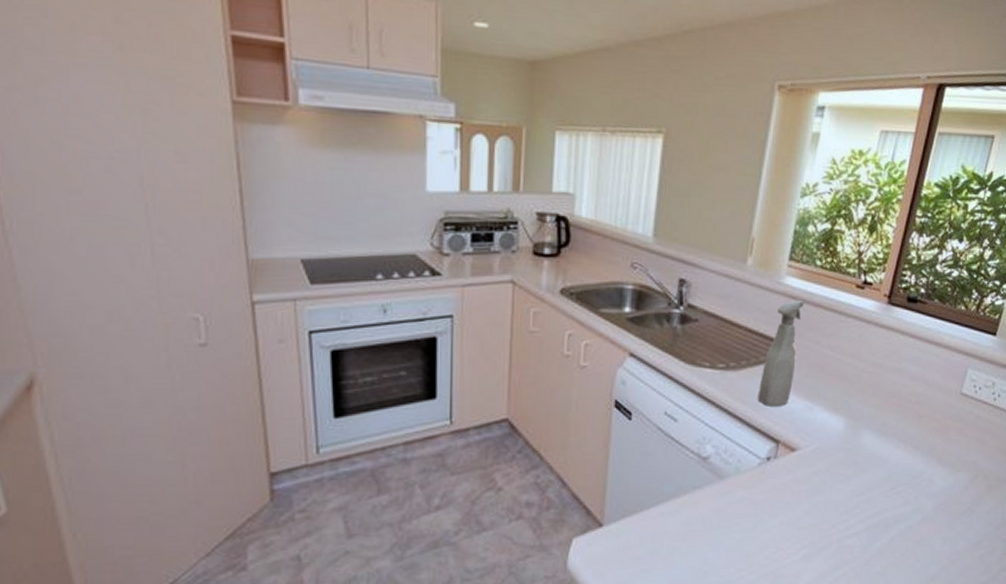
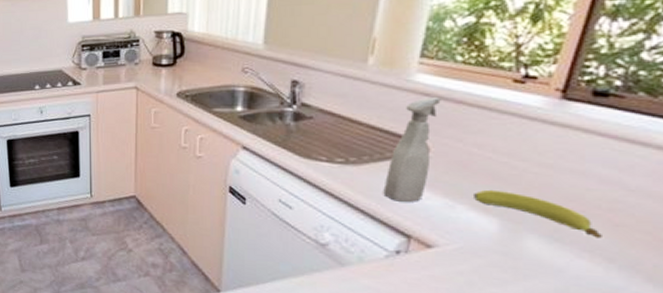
fruit: none [827,389,912,429] -> present [474,189,602,239]

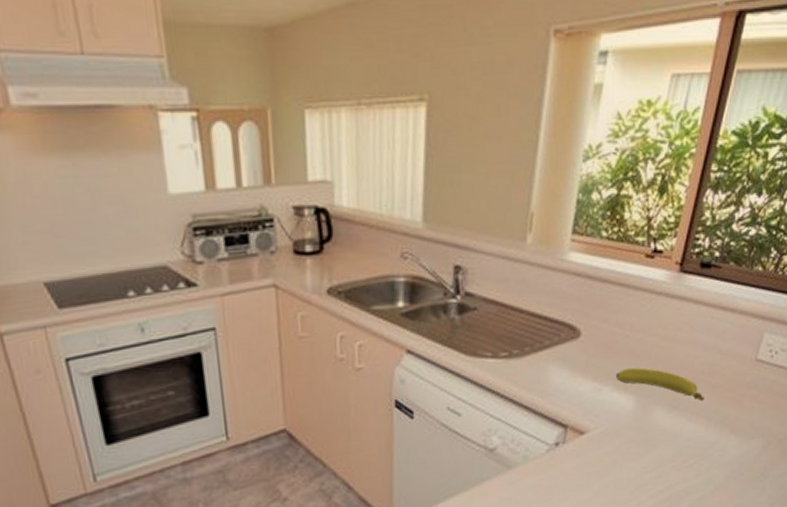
spray bottle: present [383,96,441,202] -> none [543,276,590,392]

